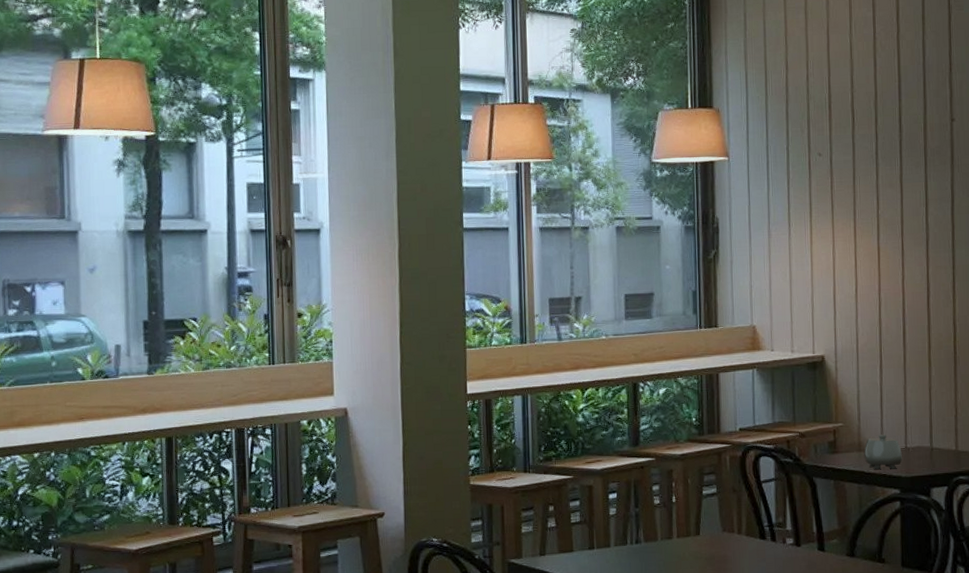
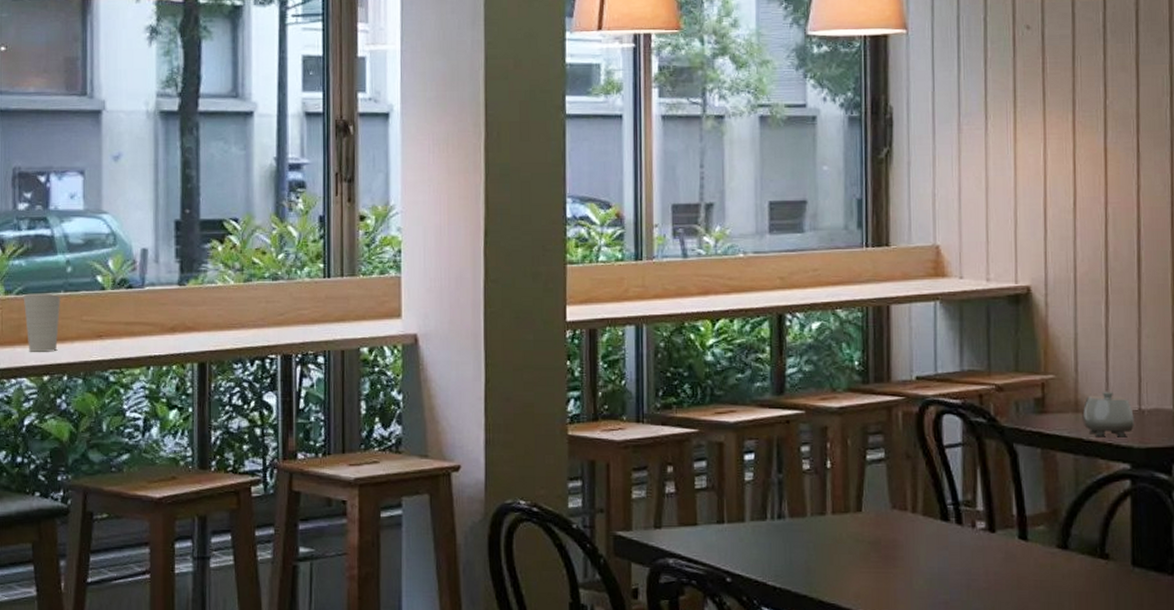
cup: none [14,384,48,434] -> present [23,293,61,352]

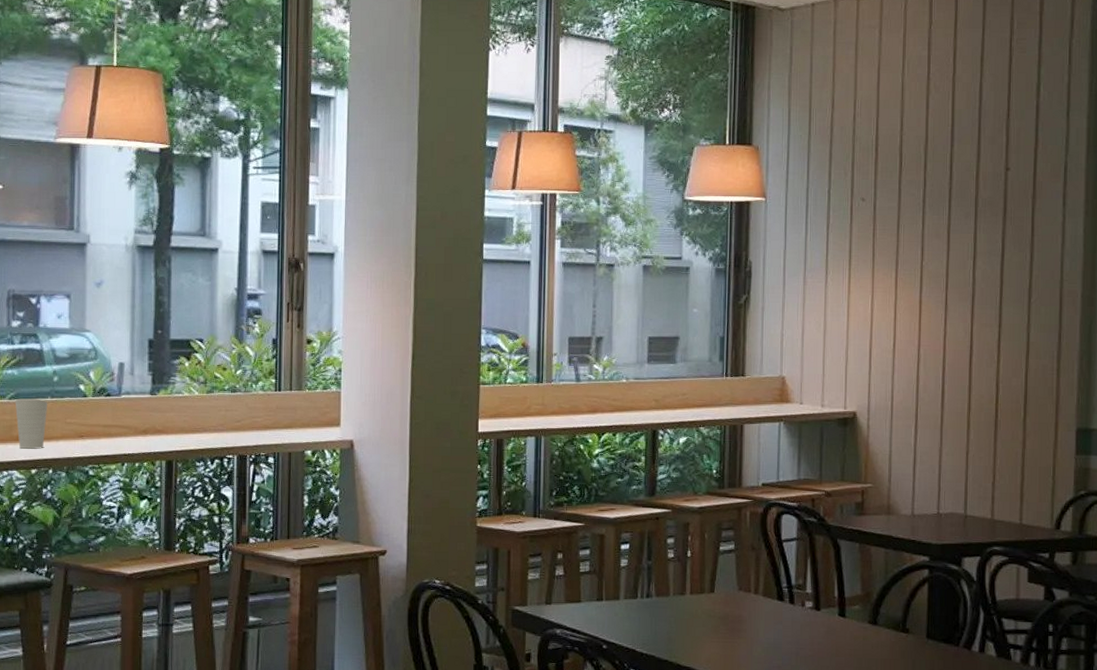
sugar bowl: present [1082,391,1134,437] -> none [893,497,933,536]

